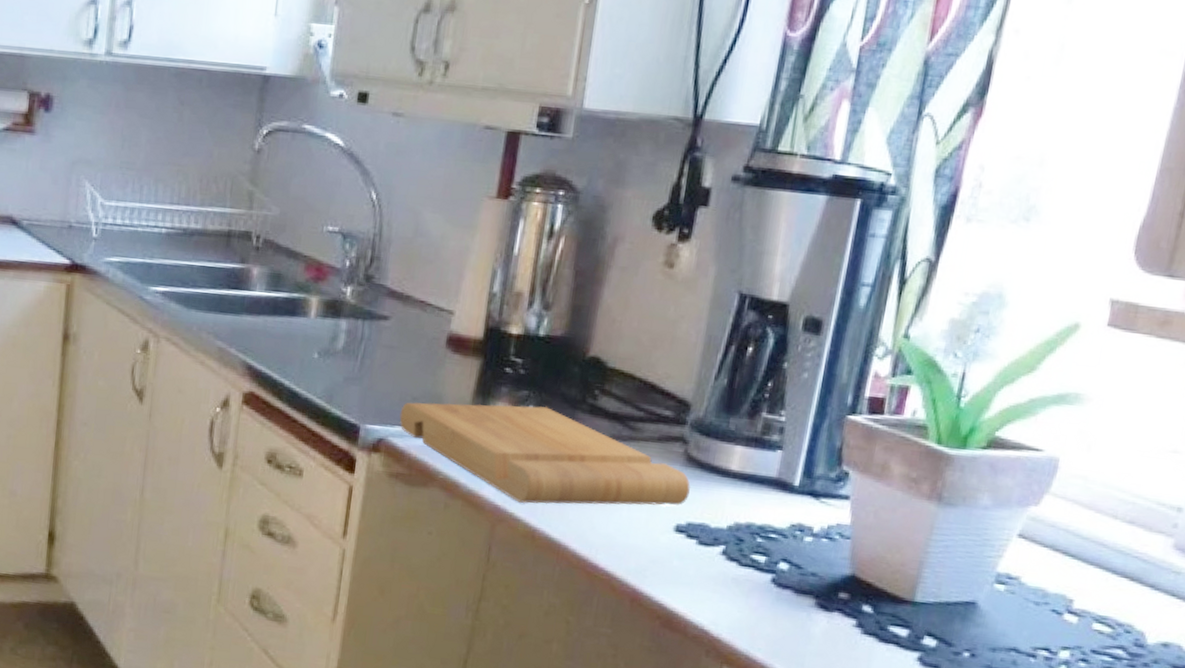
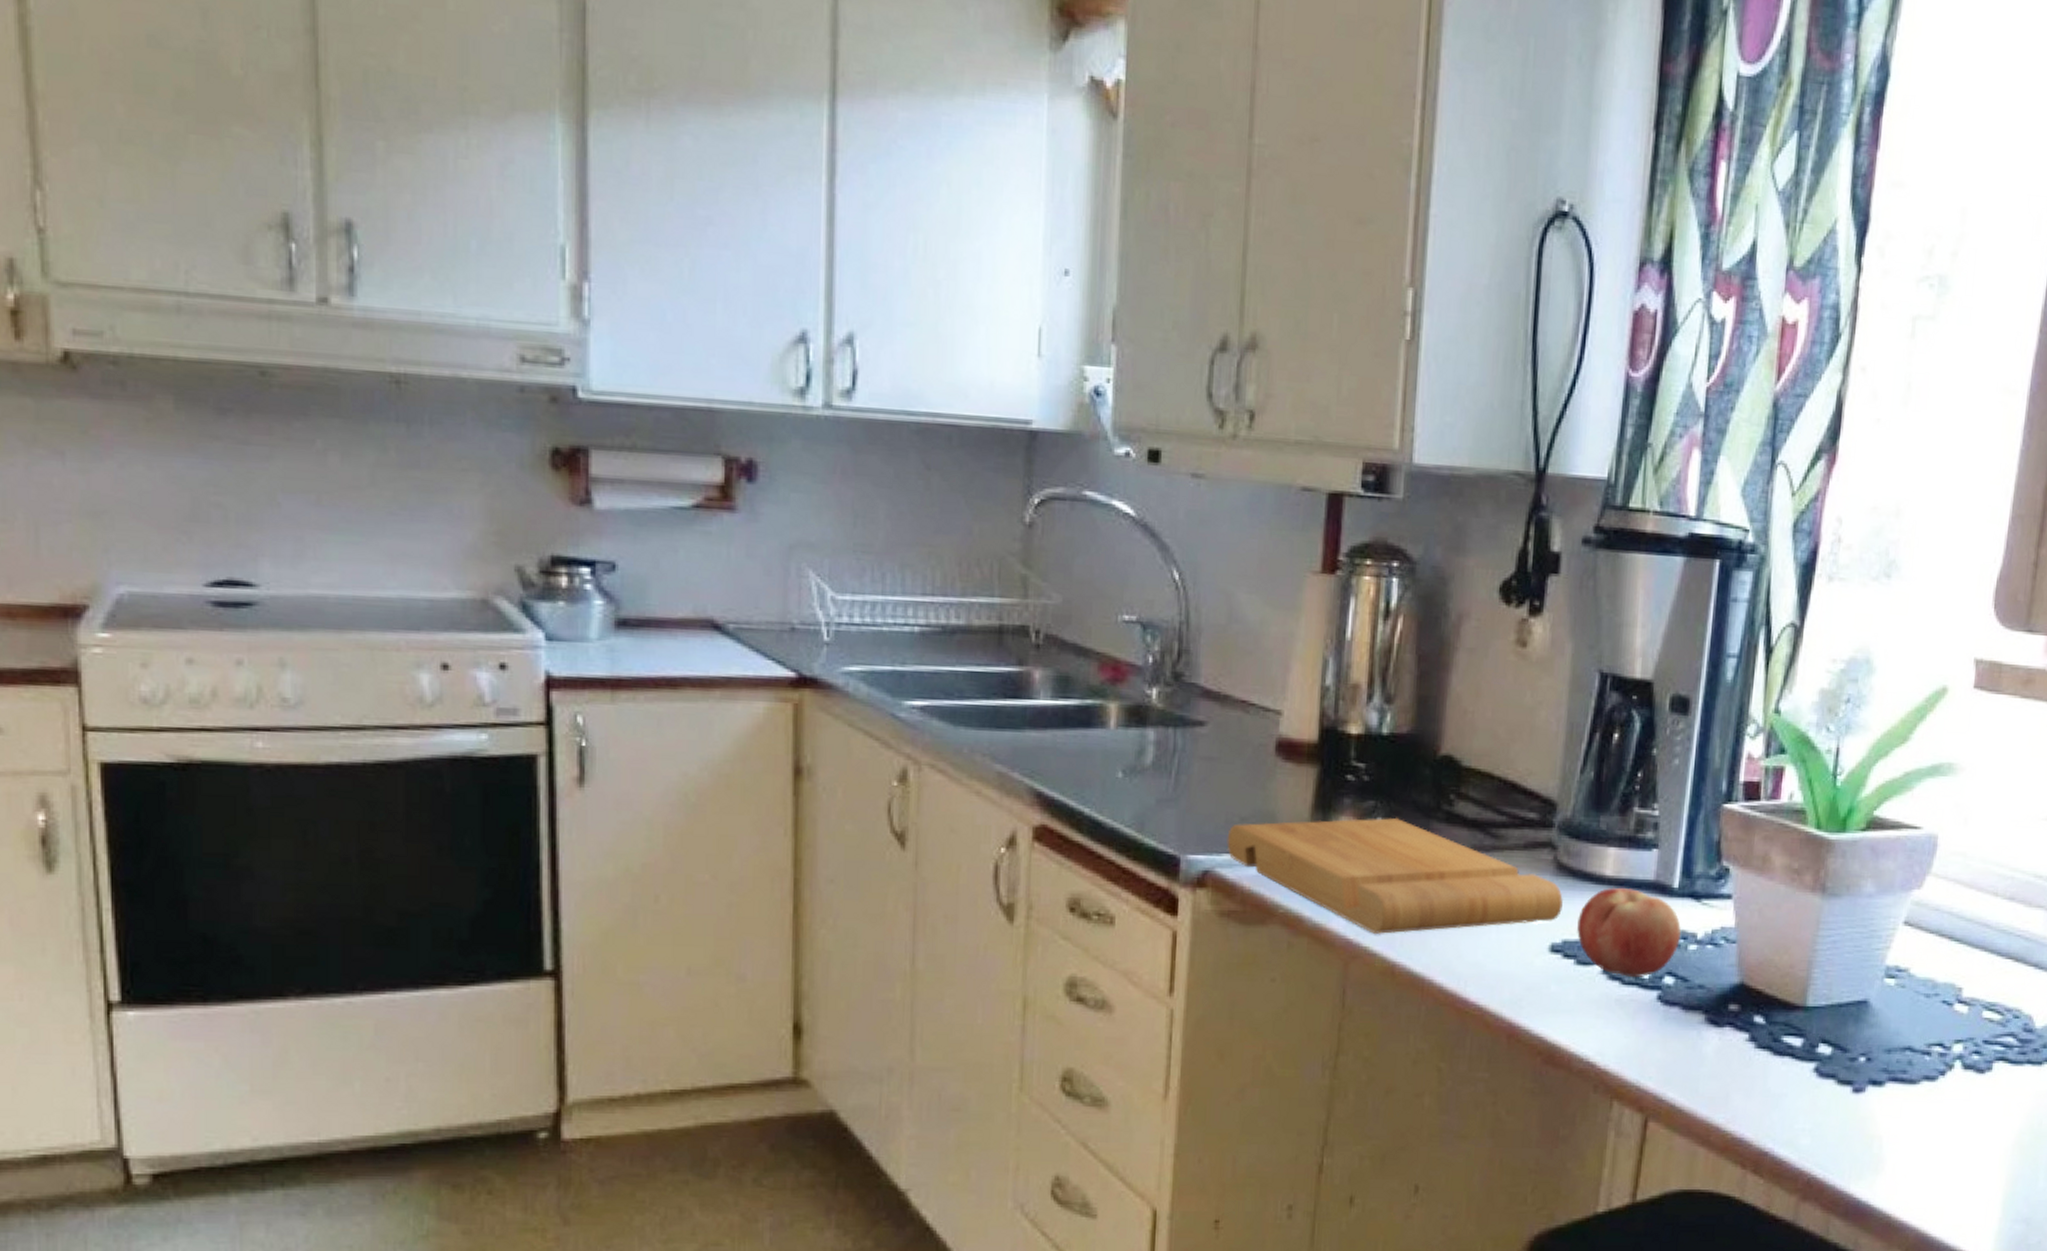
fruit: none [701,480,799,561] -> present [1577,887,1681,978]

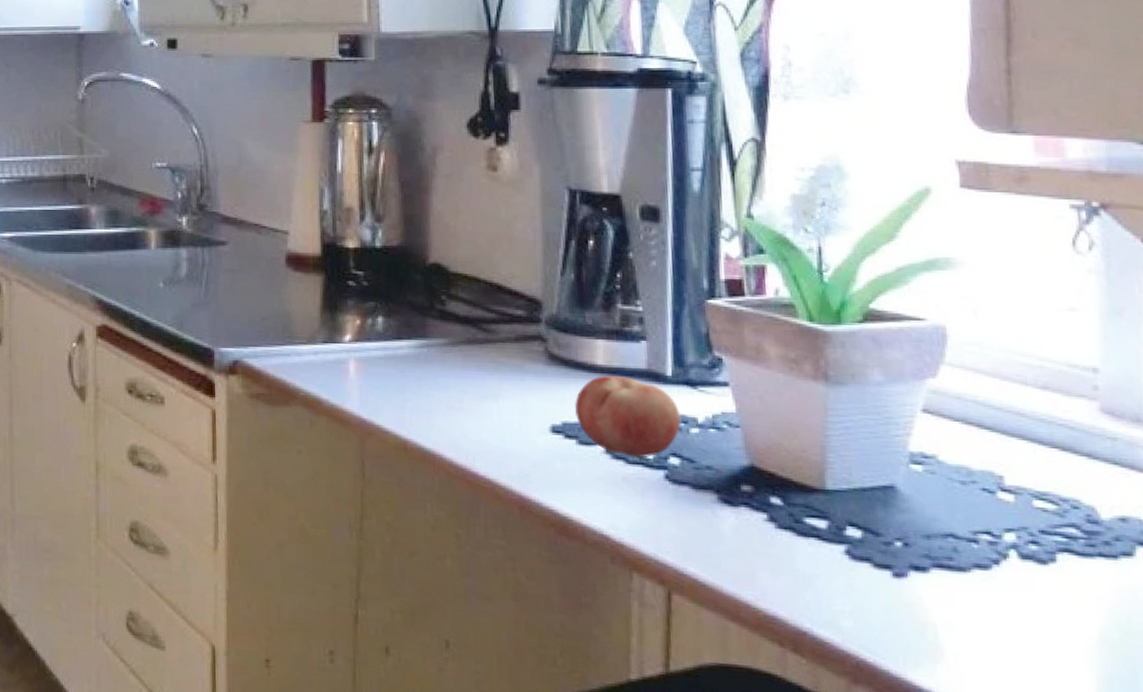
cutting board: present [1226,817,1563,934] -> none [251,315,559,415]

